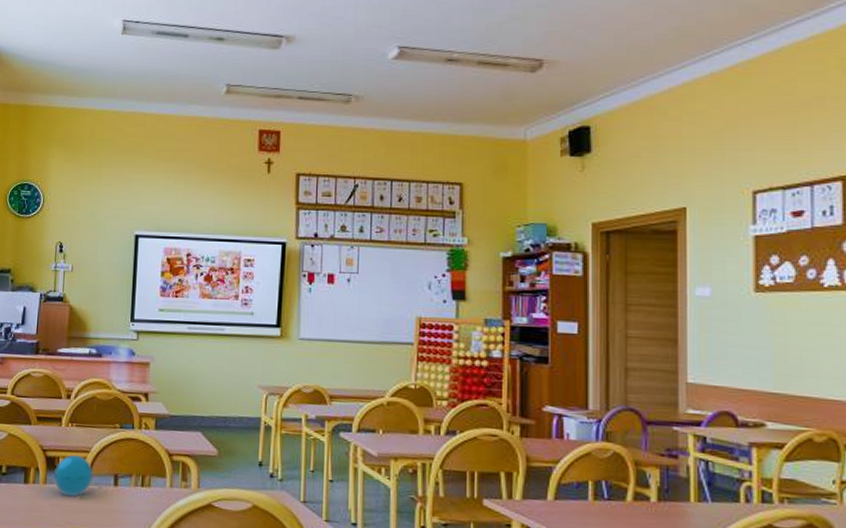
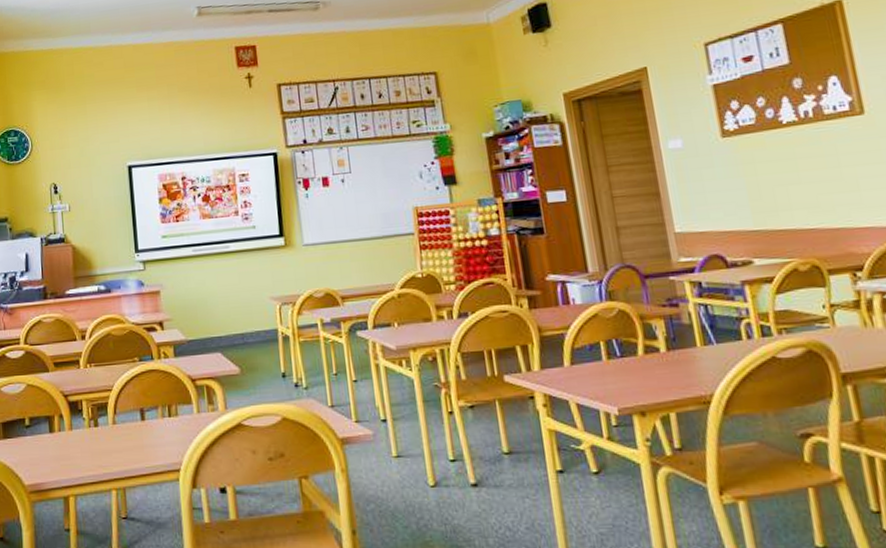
ball: present [54,455,93,497] -> none [79,395,119,439]

